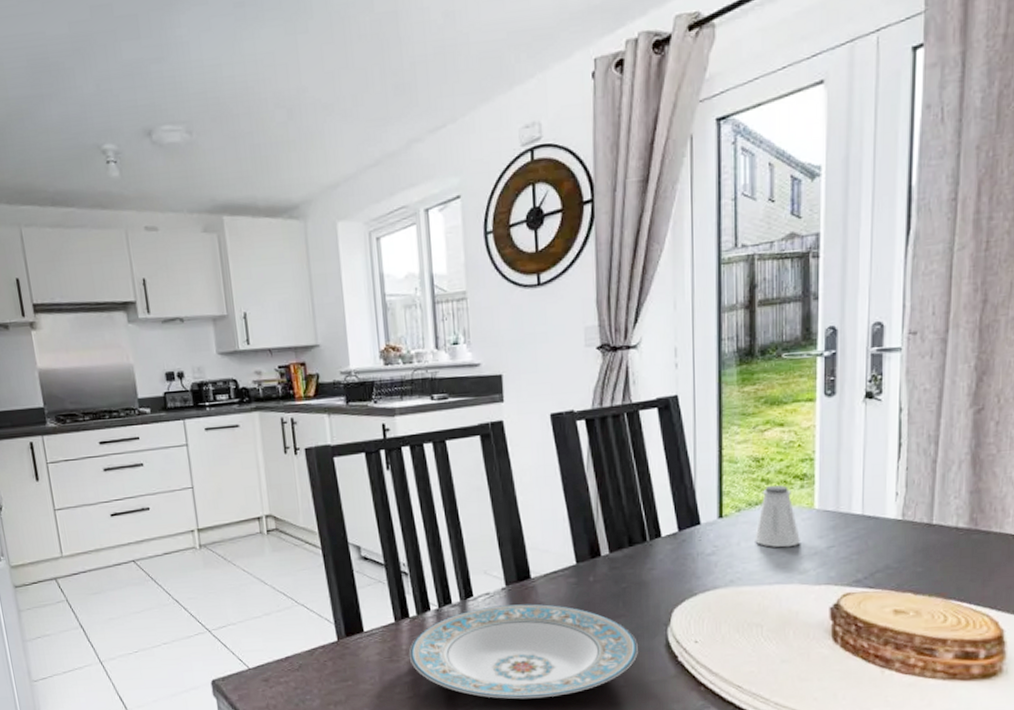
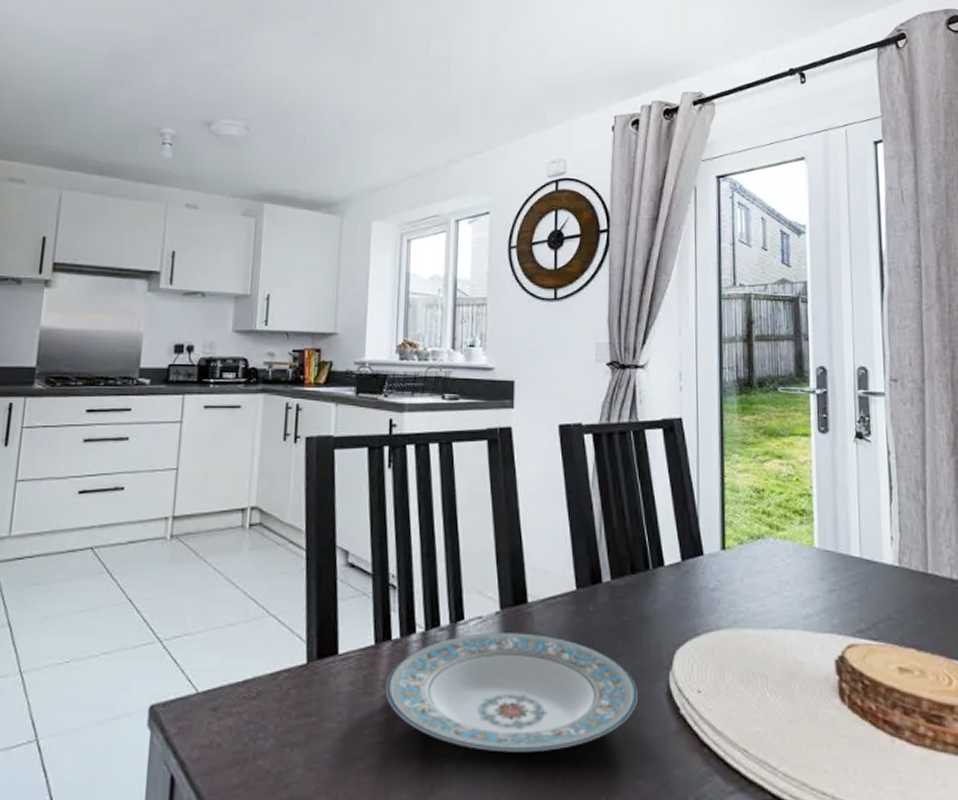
saltshaker: present [755,485,801,548] -> none [757,518,803,588]

